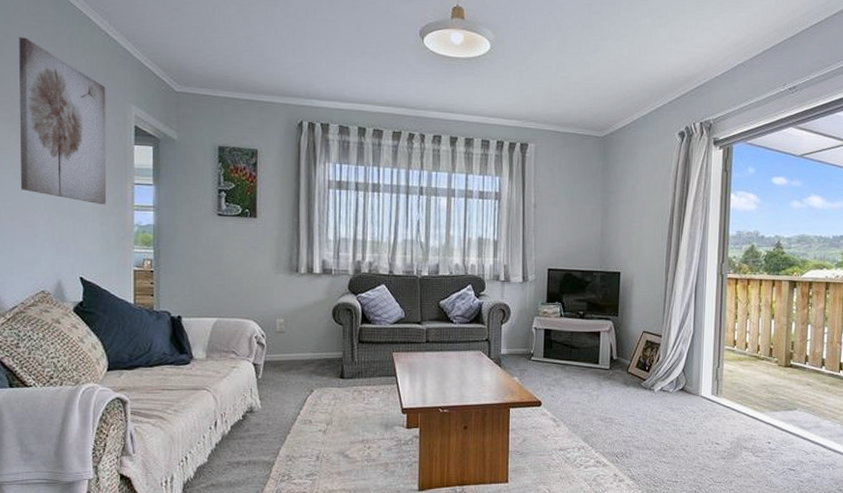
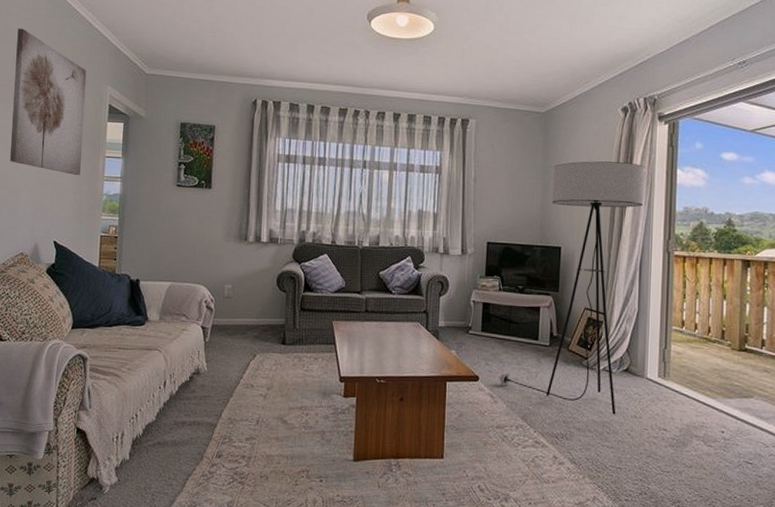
floor lamp: none [560,186,701,432] -> present [498,161,645,415]

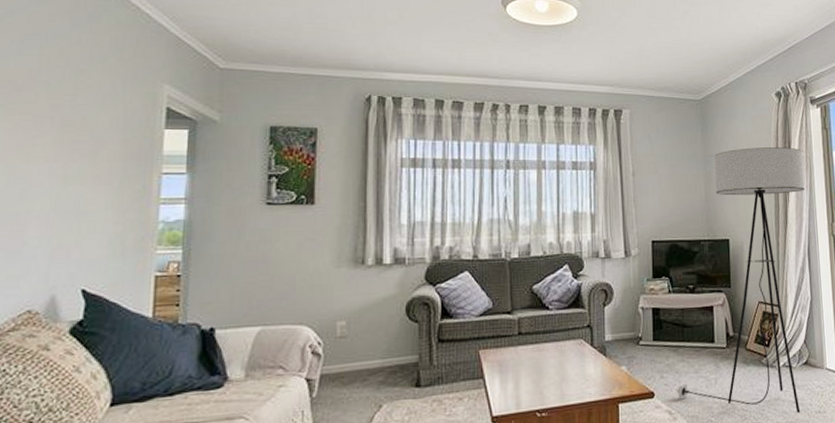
wall art: present [9,28,87,176] -> none [9,13,133,201]

